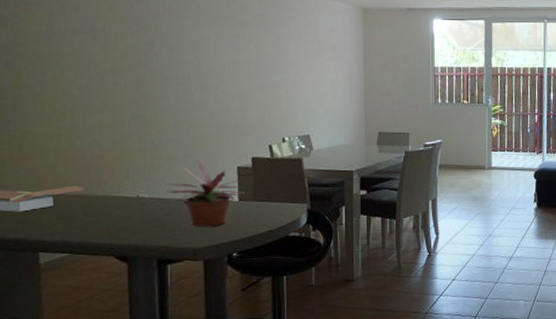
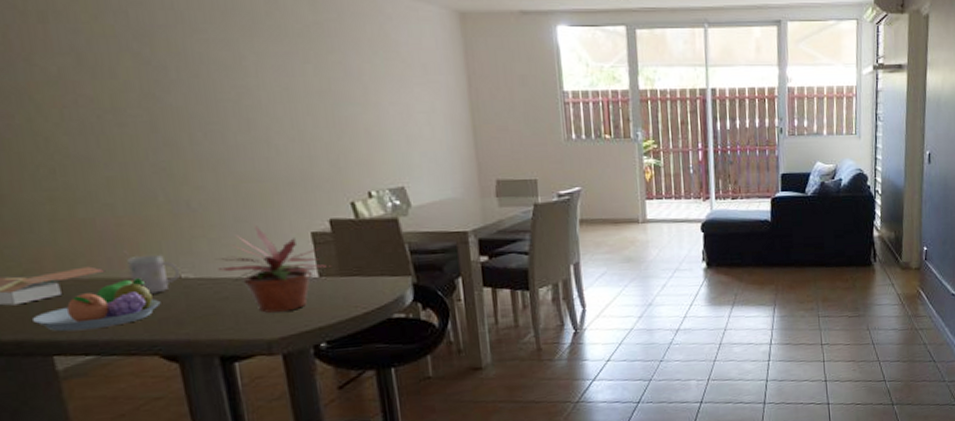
fruit bowl: none [30,195,122,234] -> present [33,277,161,332]
mug: none [101,174,140,208] -> present [122,249,181,294]

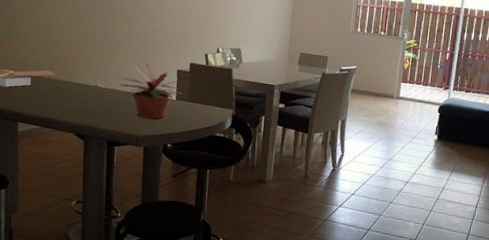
fruit bowl: present [33,277,161,332] -> none [13,81,82,110]
mug: present [122,249,181,294] -> none [68,63,98,94]

